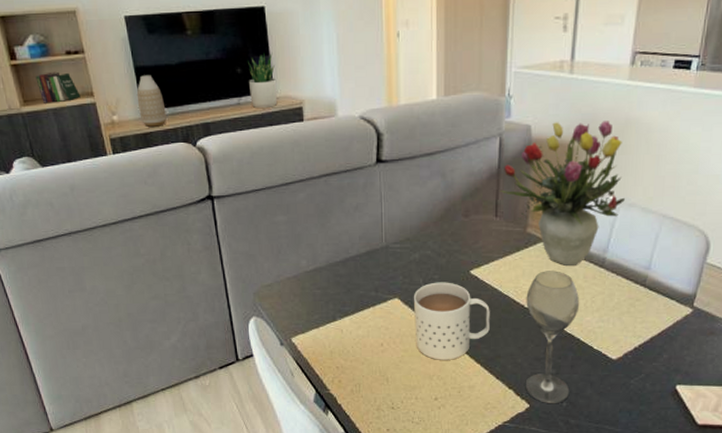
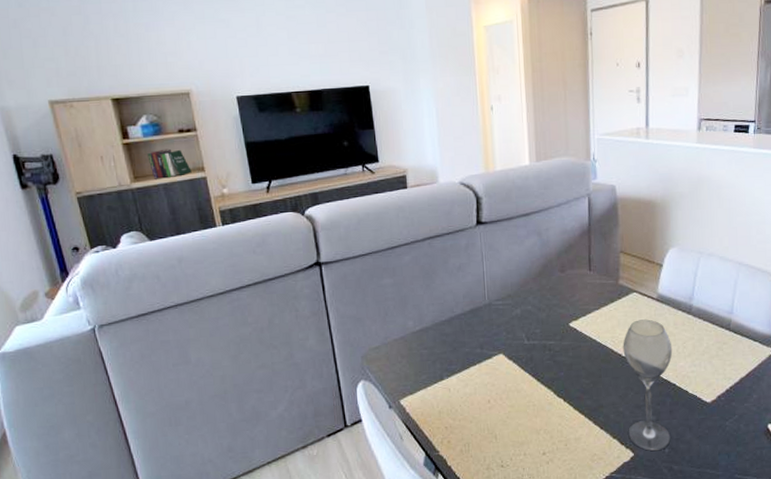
vase: present [136,75,167,127] -> none [247,150,276,198]
planter: present [248,52,278,109] -> none [354,126,383,178]
mug: present [413,282,490,360] -> none [517,335,591,414]
flower arrangement: present [500,121,625,266] -> none [592,179,704,314]

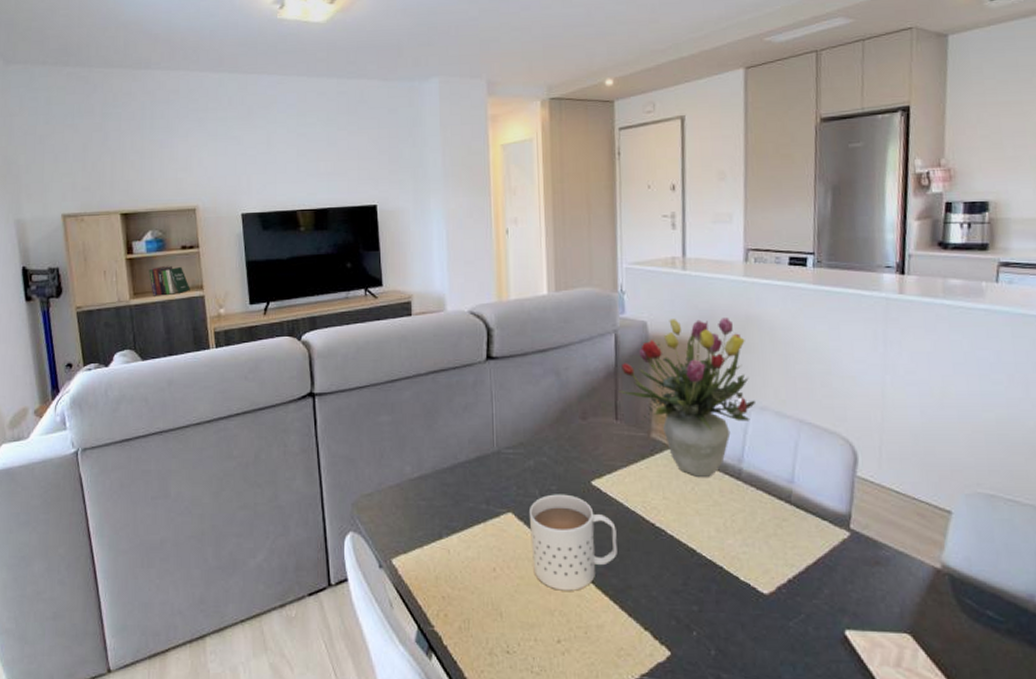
mug: none [517,335,591,414] -> present [528,494,617,591]
flower arrangement: none [592,179,704,314] -> present [618,318,755,477]
wineglass: present [623,319,673,452] -> none [656,483,719,652]

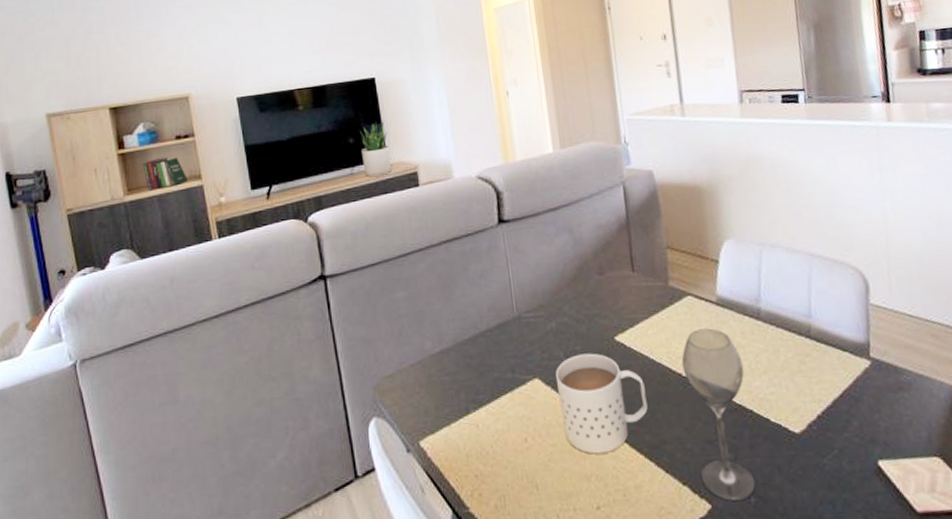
planter: none [358,247,386,303] -> present [360,120,392,178]
flower arrangement: present [618,318,755,477] -> none [632,159,766,321]
wineglass: none [656,483,719,652] -> present [681,328,756,502]

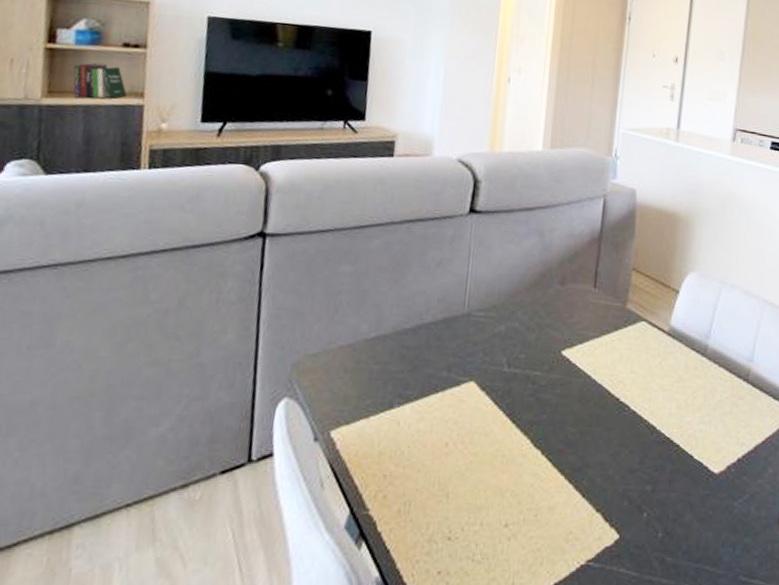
planter: present [360,120,392,178] -> none [336,78,372,138]
mug: present [555,353,648,455] -> none [489,363,581,469]
wineglass: present [681,328,756,502] -> none [615,356,681,535]

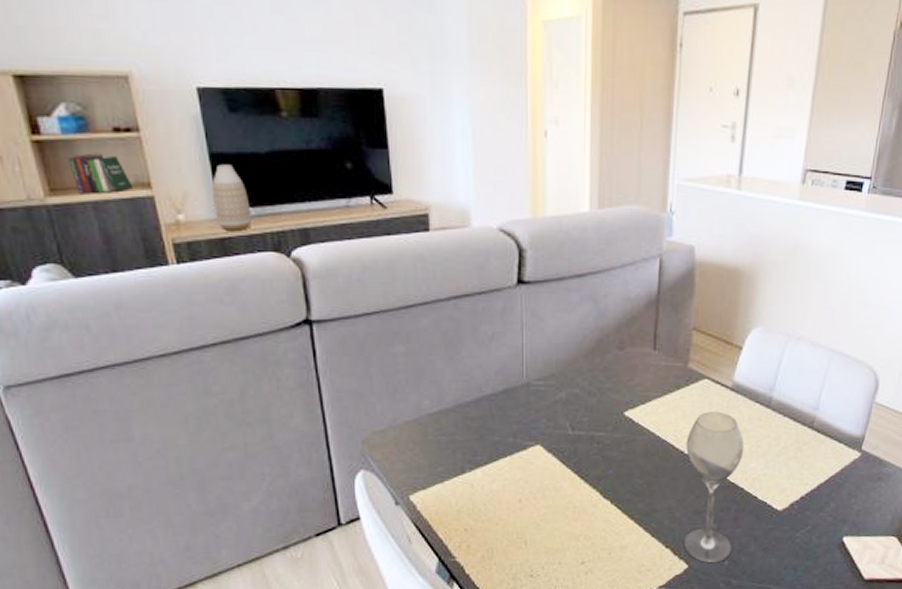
vase: none [196,82,232,143] -> present [211,164,252,230]
wineglass: none [615,356,681,535] -> present [683,411,745,564]

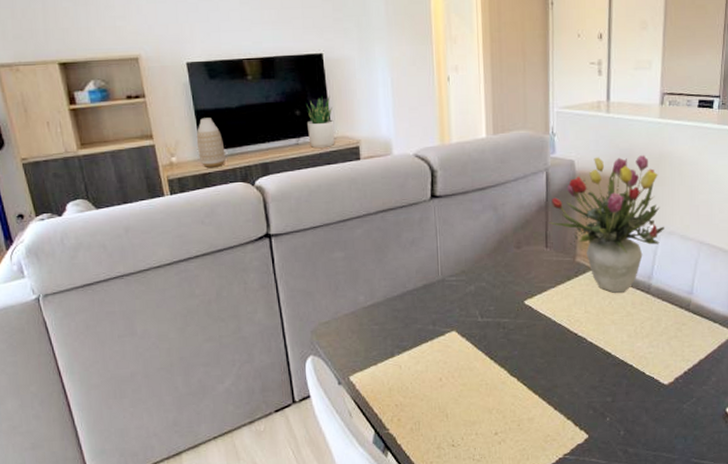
books: present [68,153,133,194] -> none [94,115,140,146]
planter: none [361,145,398,214] -> present [307,95,335,149]
flower arrangement: none [659,244,793,406] -> present [549,155,664,293]
wineglass: present [683,411,745,564] -> none [579,298,630,434]

